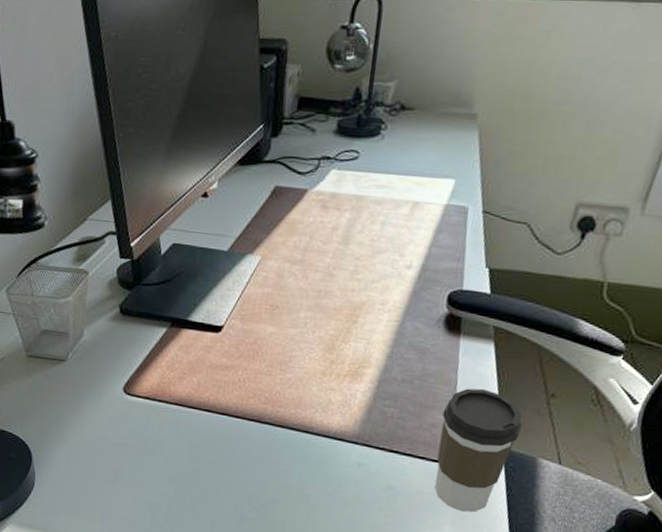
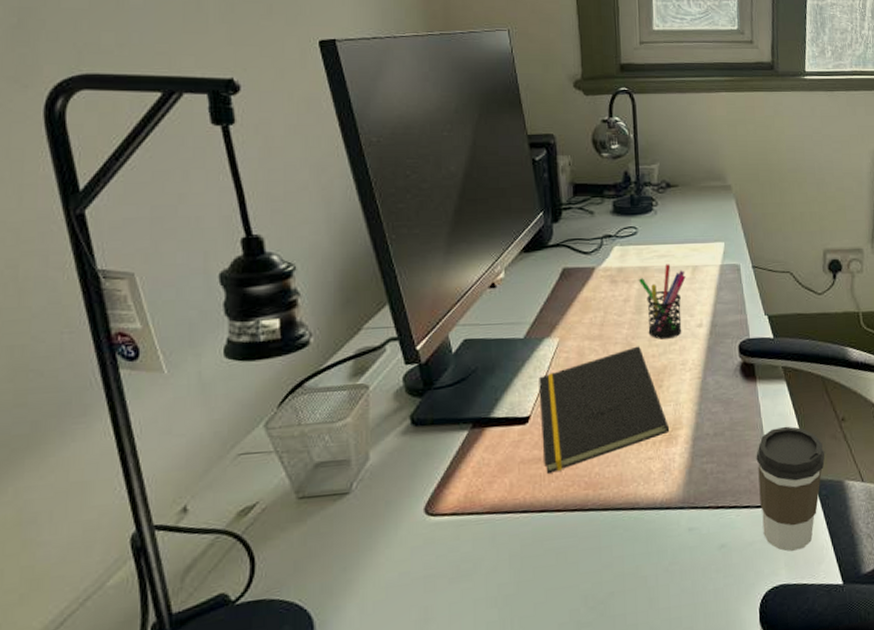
notepad: none [230,277,357,382] -> present [539,346,670,473]
pen holder: none [350,196,403,276] -> present [638,264,686,340]

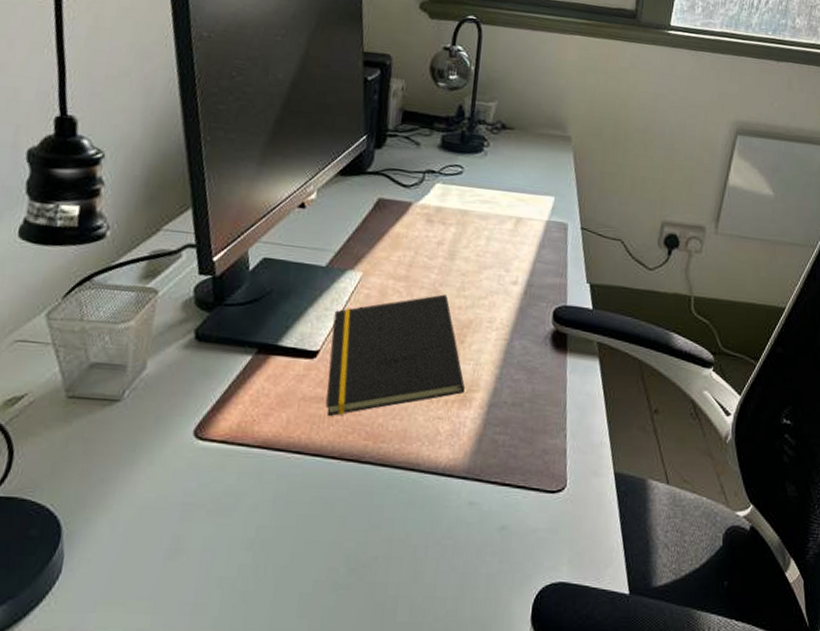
pen holder: present [638,264,686,340] -> none [456,211,508,292]
coffee cup: present [756,426,825,551] -> none [549,408,631,547]

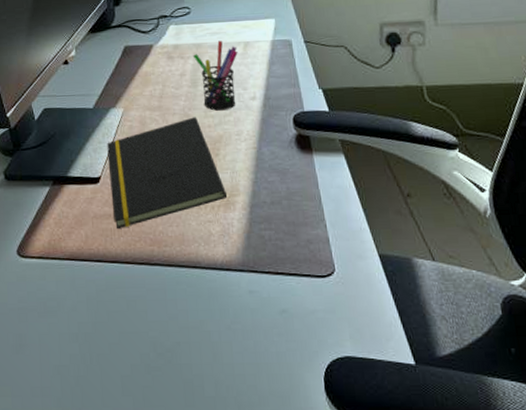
pen holder: none [456,211,508,292] -> present [192,40,238,111]

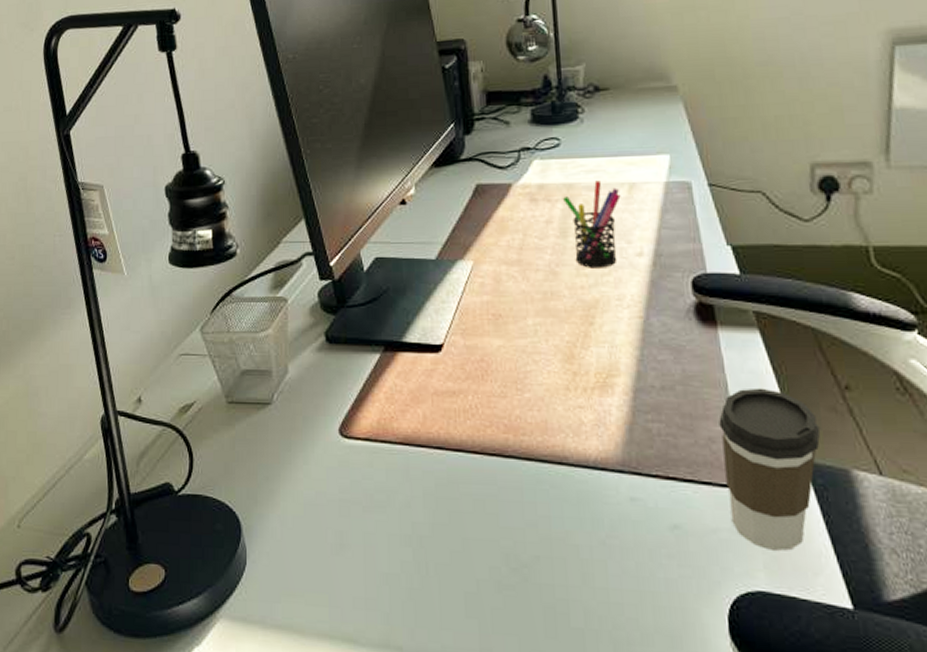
notepad: present [107,117,228,228] -> none [452,275,604,409]
coffee cup: none [315,199,390,324] -> present [718,388,821,551]

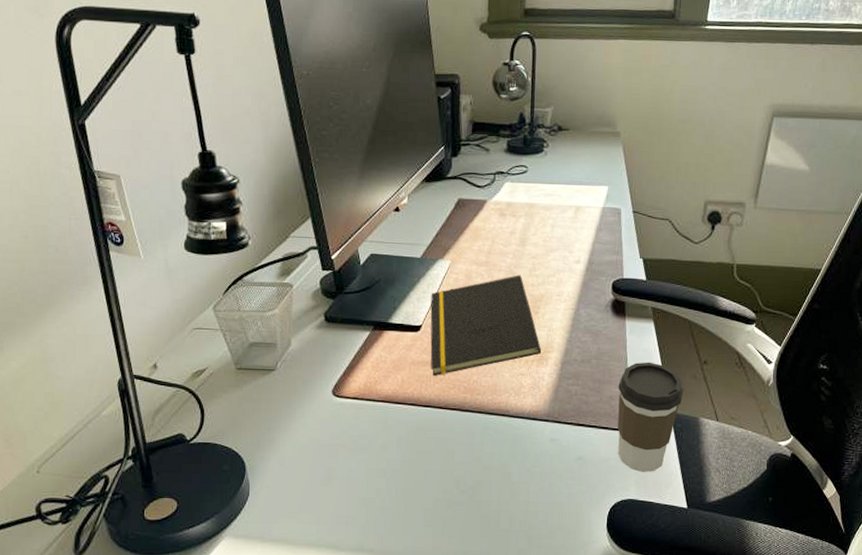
notepad: none [452,275,604,409] -> present [430,275,542,376]
pen holder: present [562,180,621,268] -> none [524,202,569,271]

